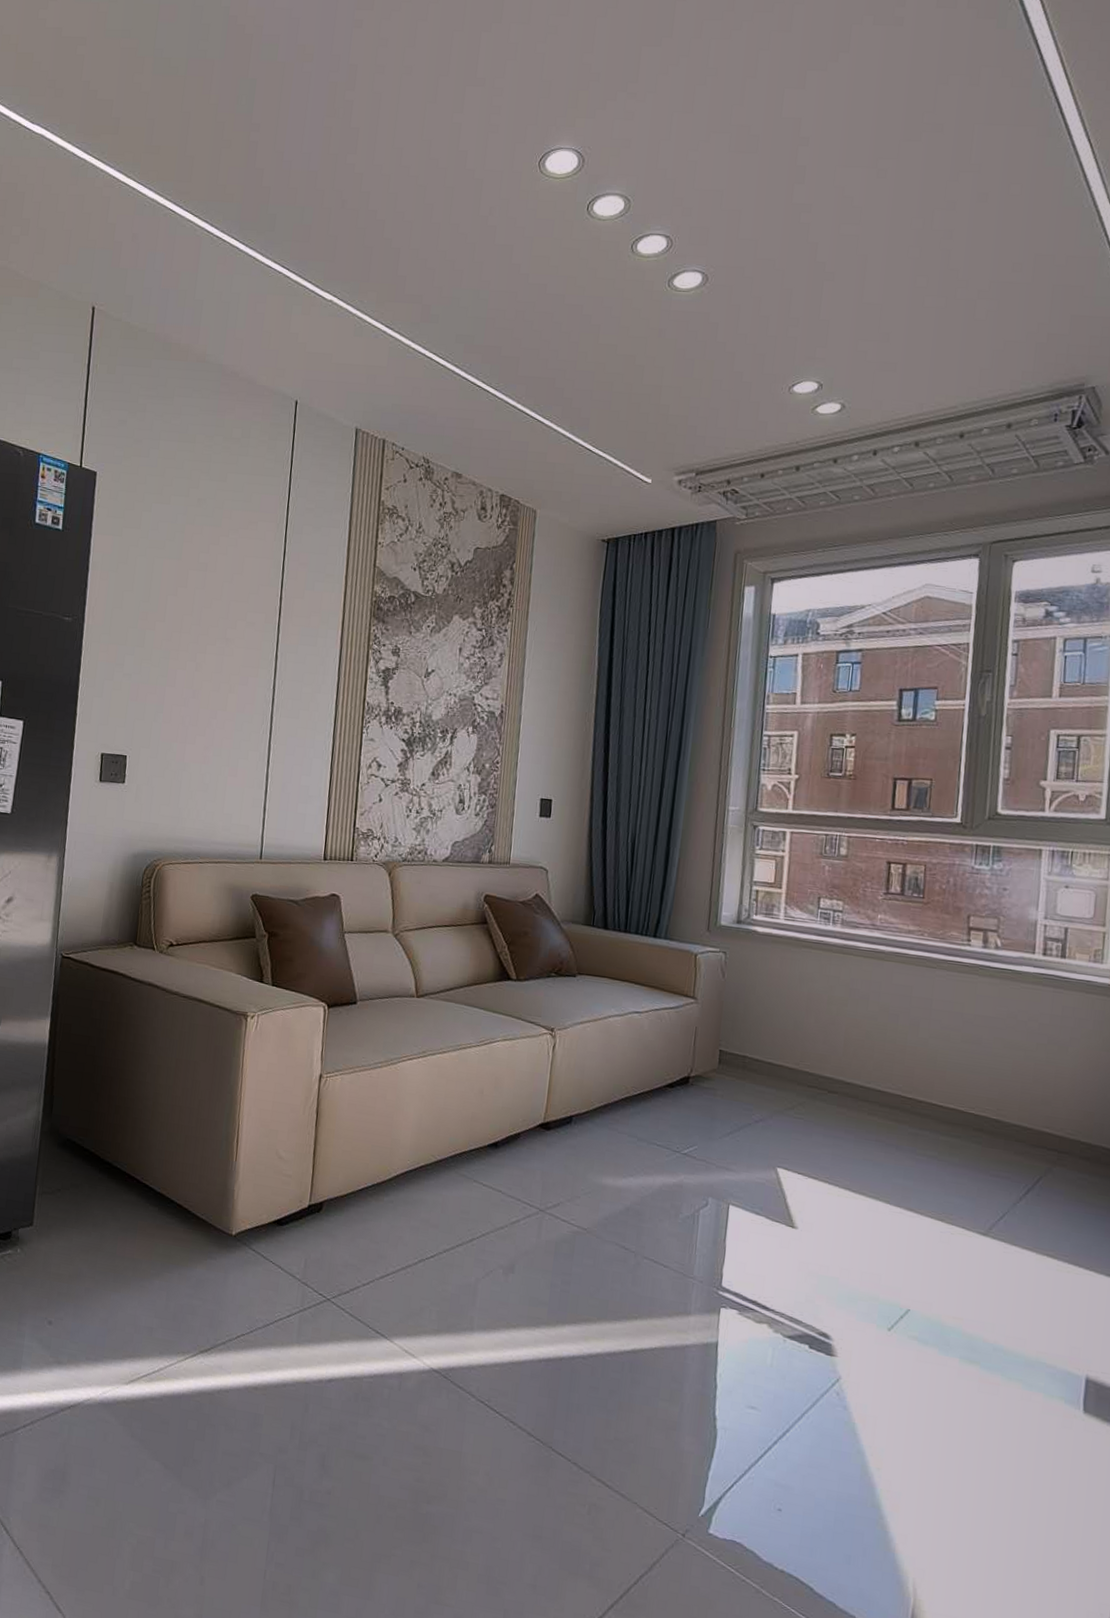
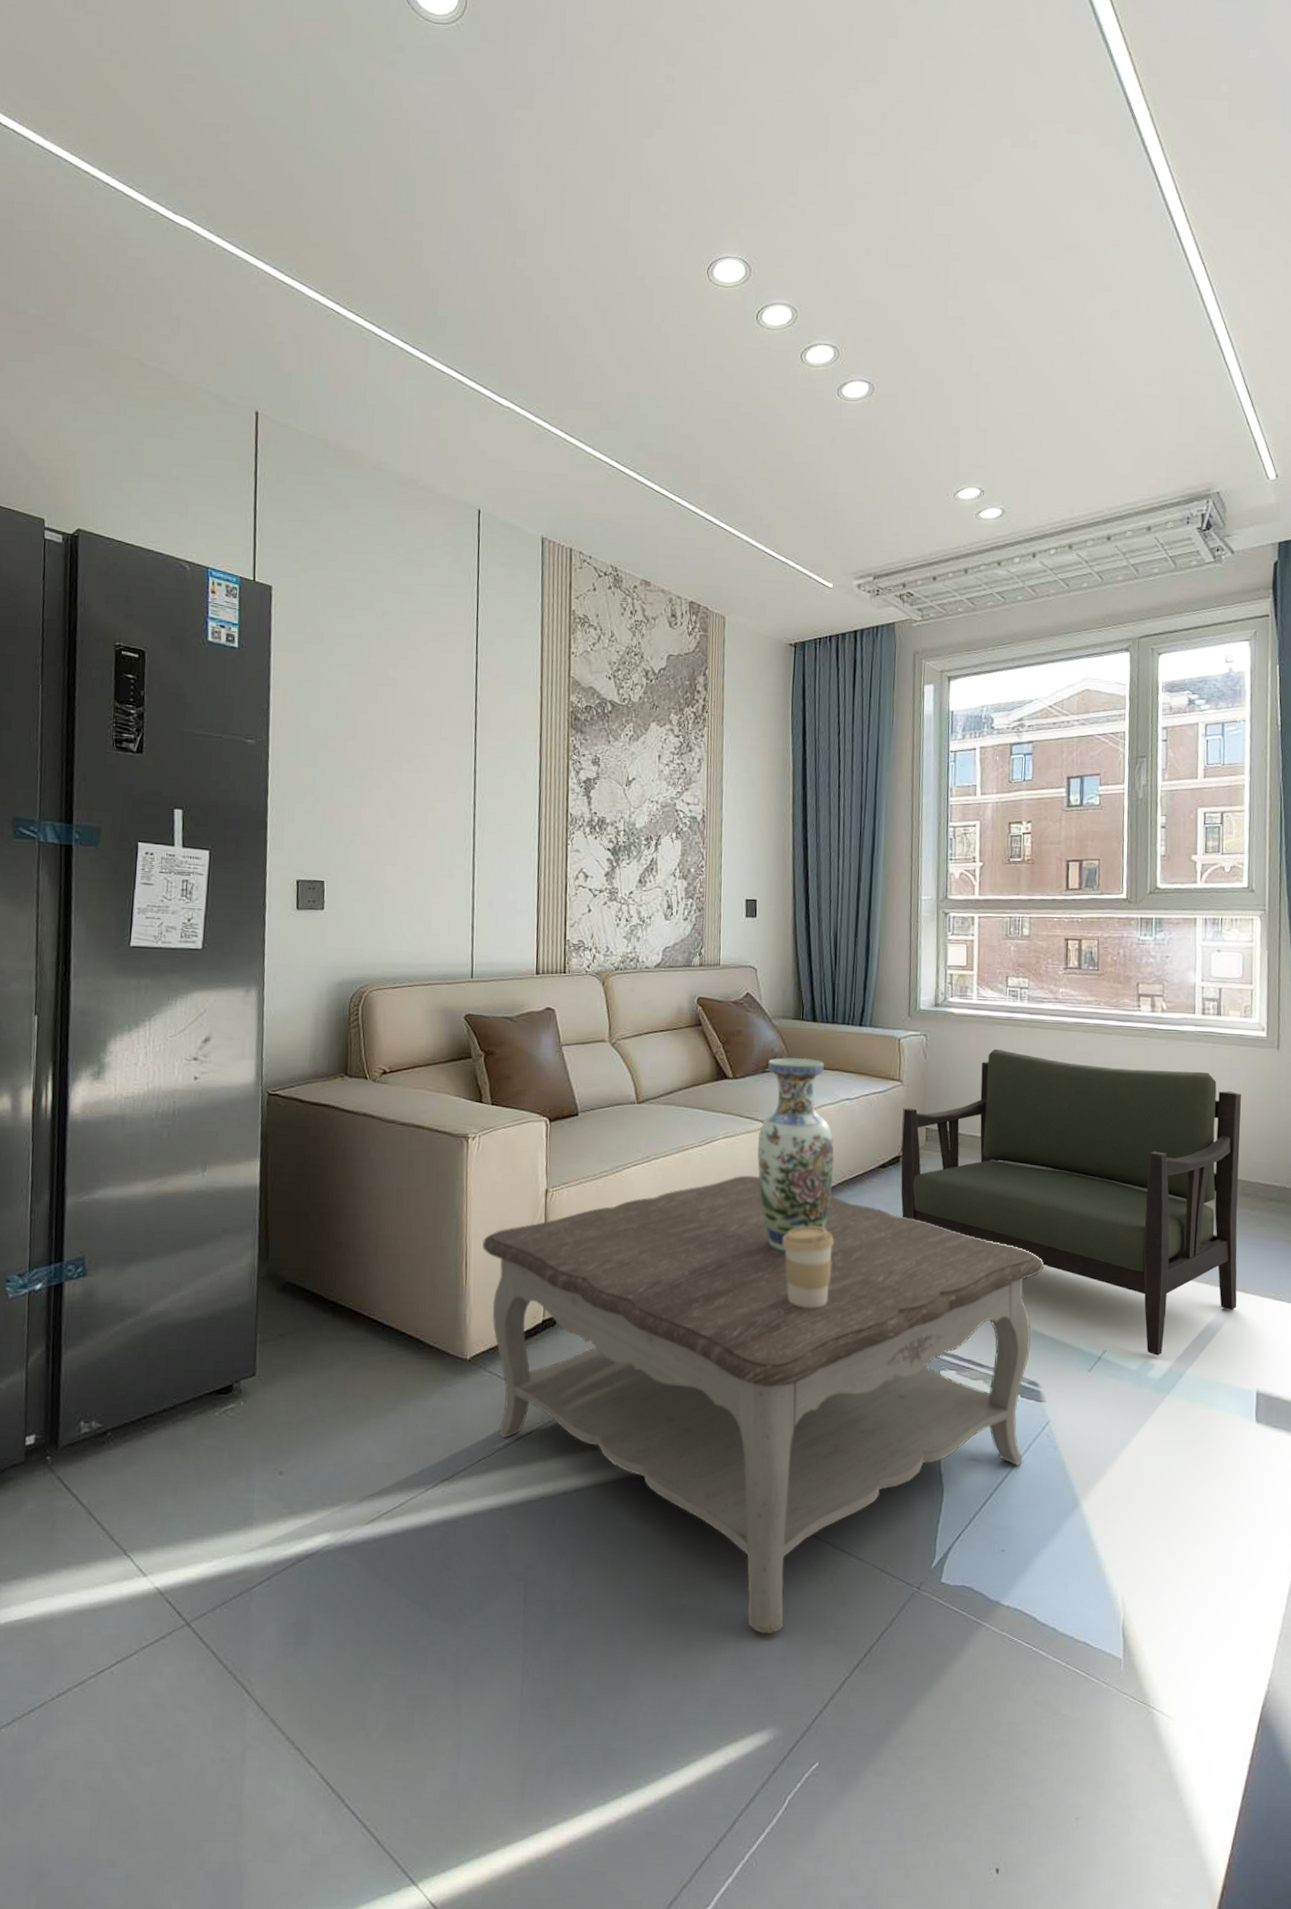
coffee table: none [254,1080,844,1558] -> present [483,1175,1044,1634]
vase: none [536,963,619,1164] -> present [757,1057,834,1252]
coffee cup: none [557,1139,613,1226] -> present [782,1226,834,1308]
armchair: none [688,973,1085,1323] -> present [901,1048,1241,1356]

